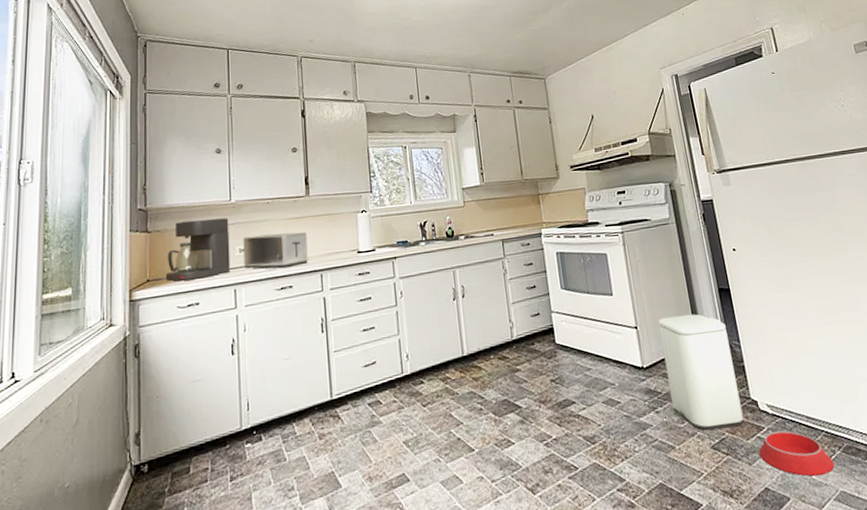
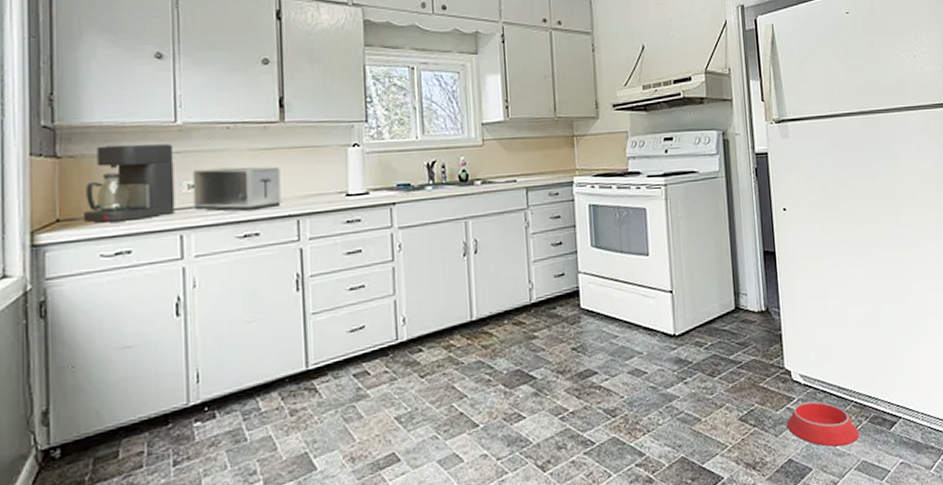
pedal bin: present [658,314,744,430] -> none [691,278,775,402]

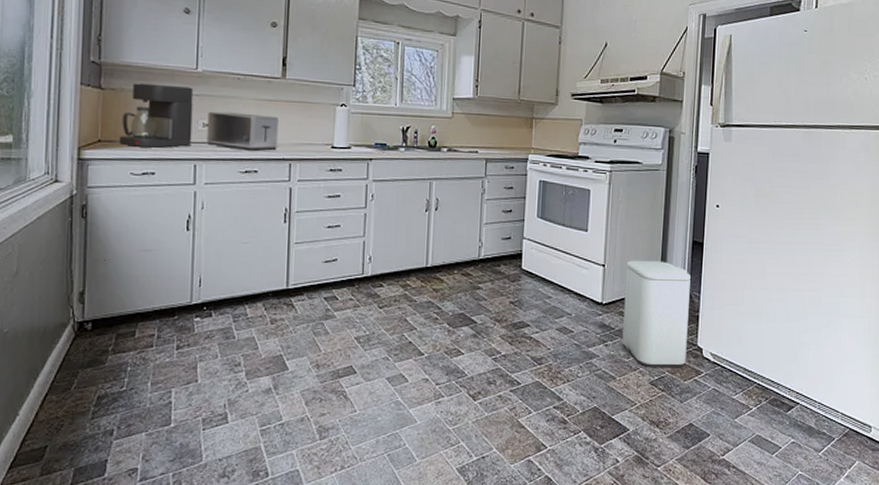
pedal bin: none [691,278,775,402] -> present [611,260,691,367]
pet bowl: present [786,401,860,447] -> none [692,377,758,419]

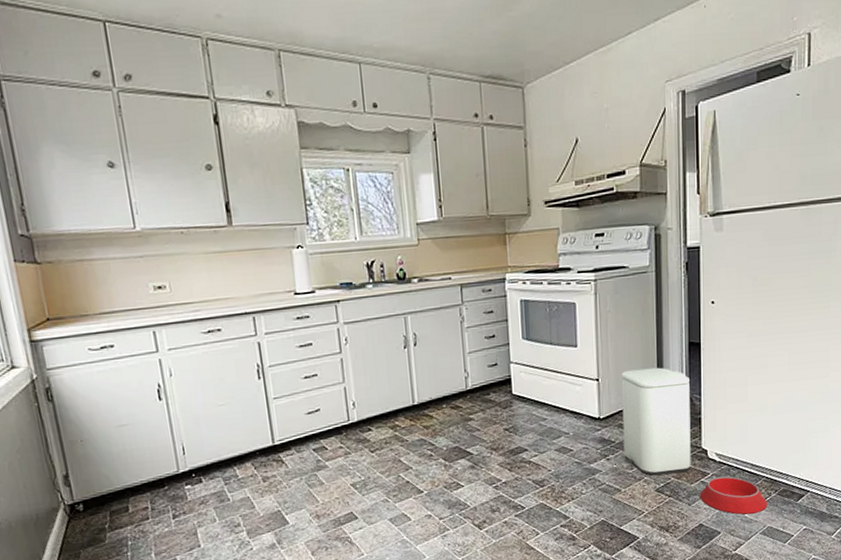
coffee maker: present [119,83,194,149] -> none [66,249,146,321]
toaster: present [207,111,279,152] -> none [156,268,237,310]
pet bowl: none [692,377,758,419] -> present [699,476,768,515]

